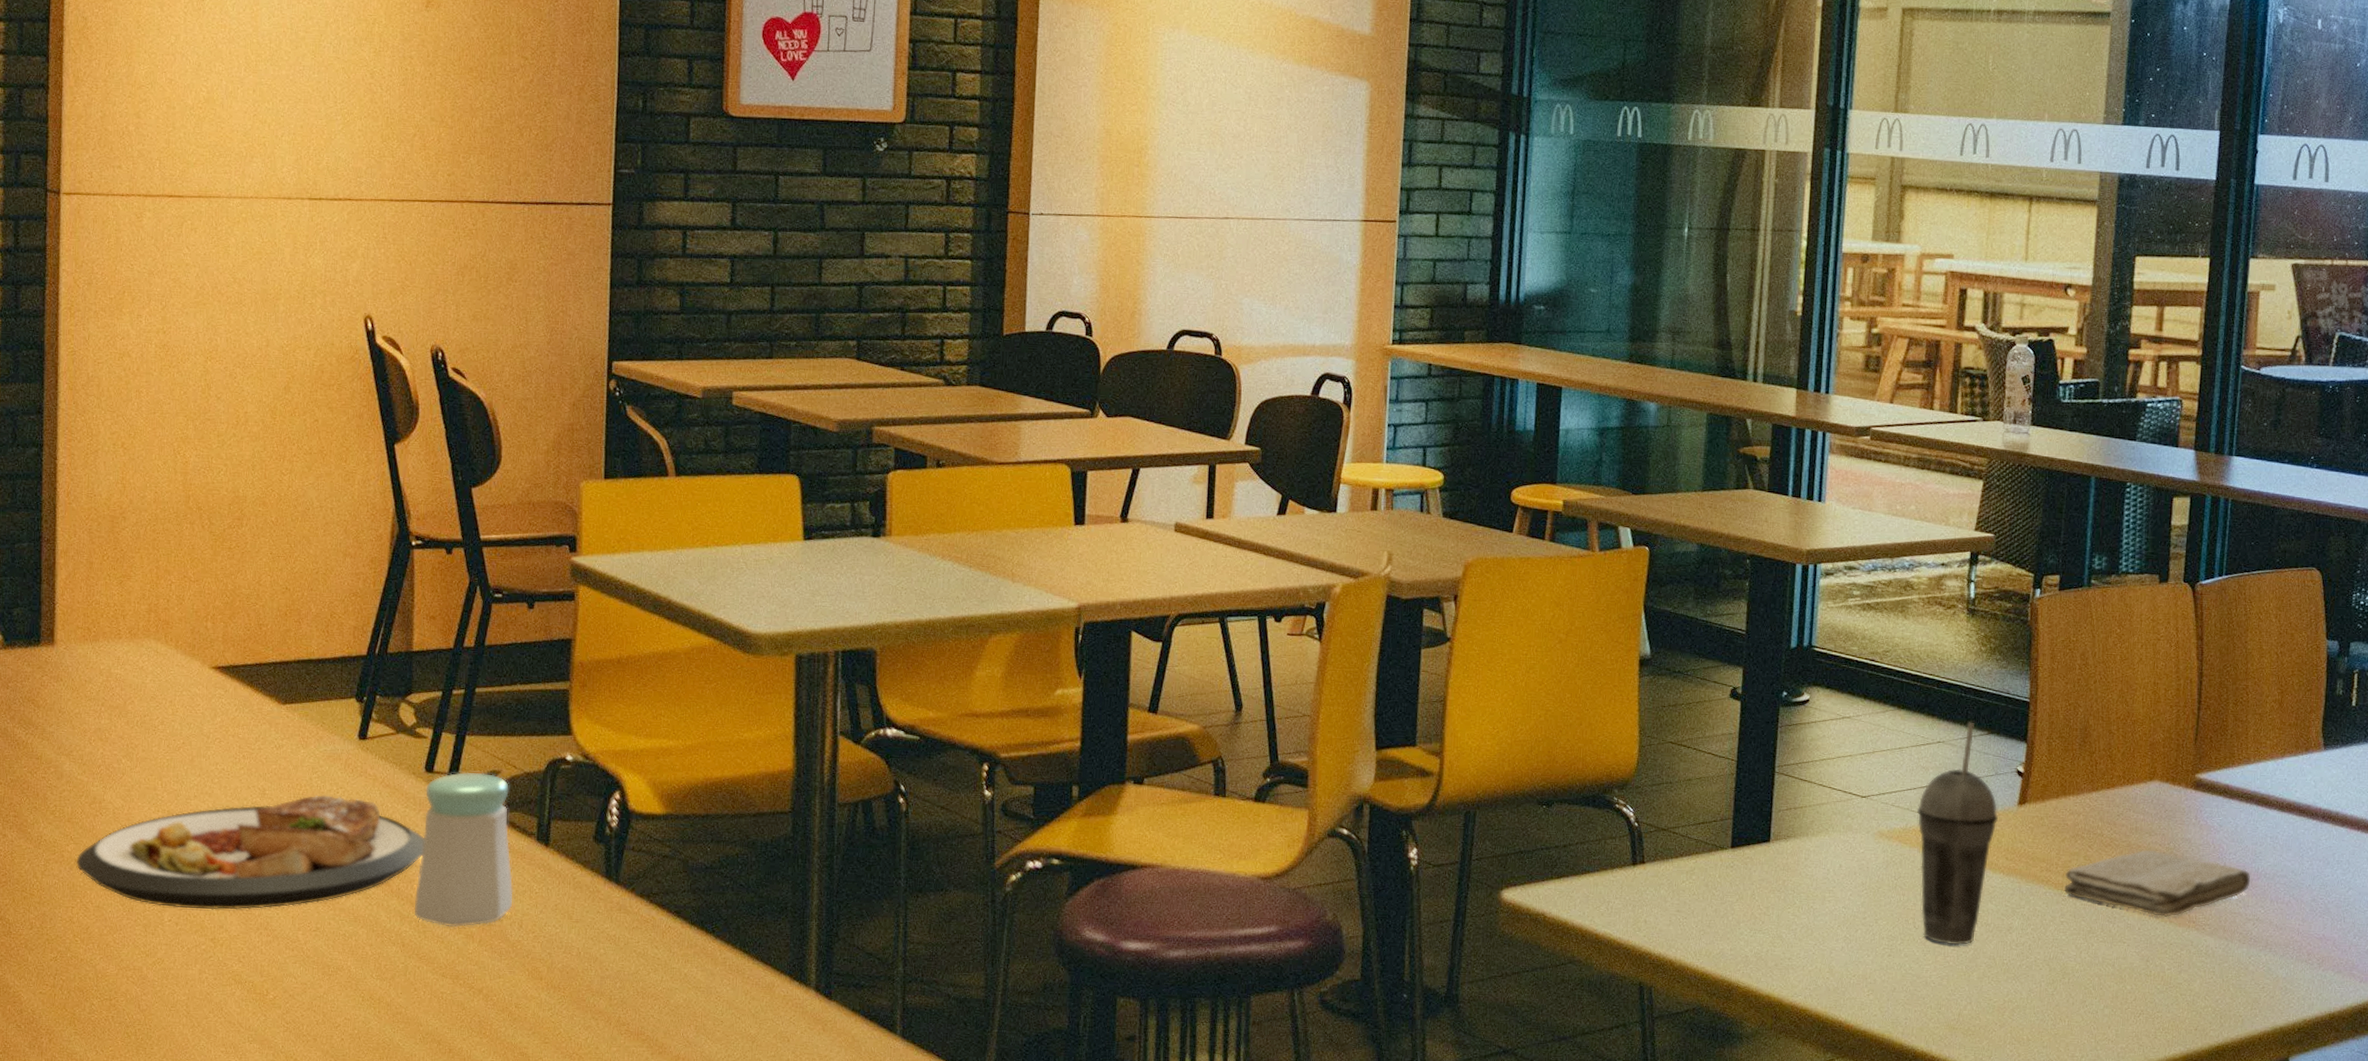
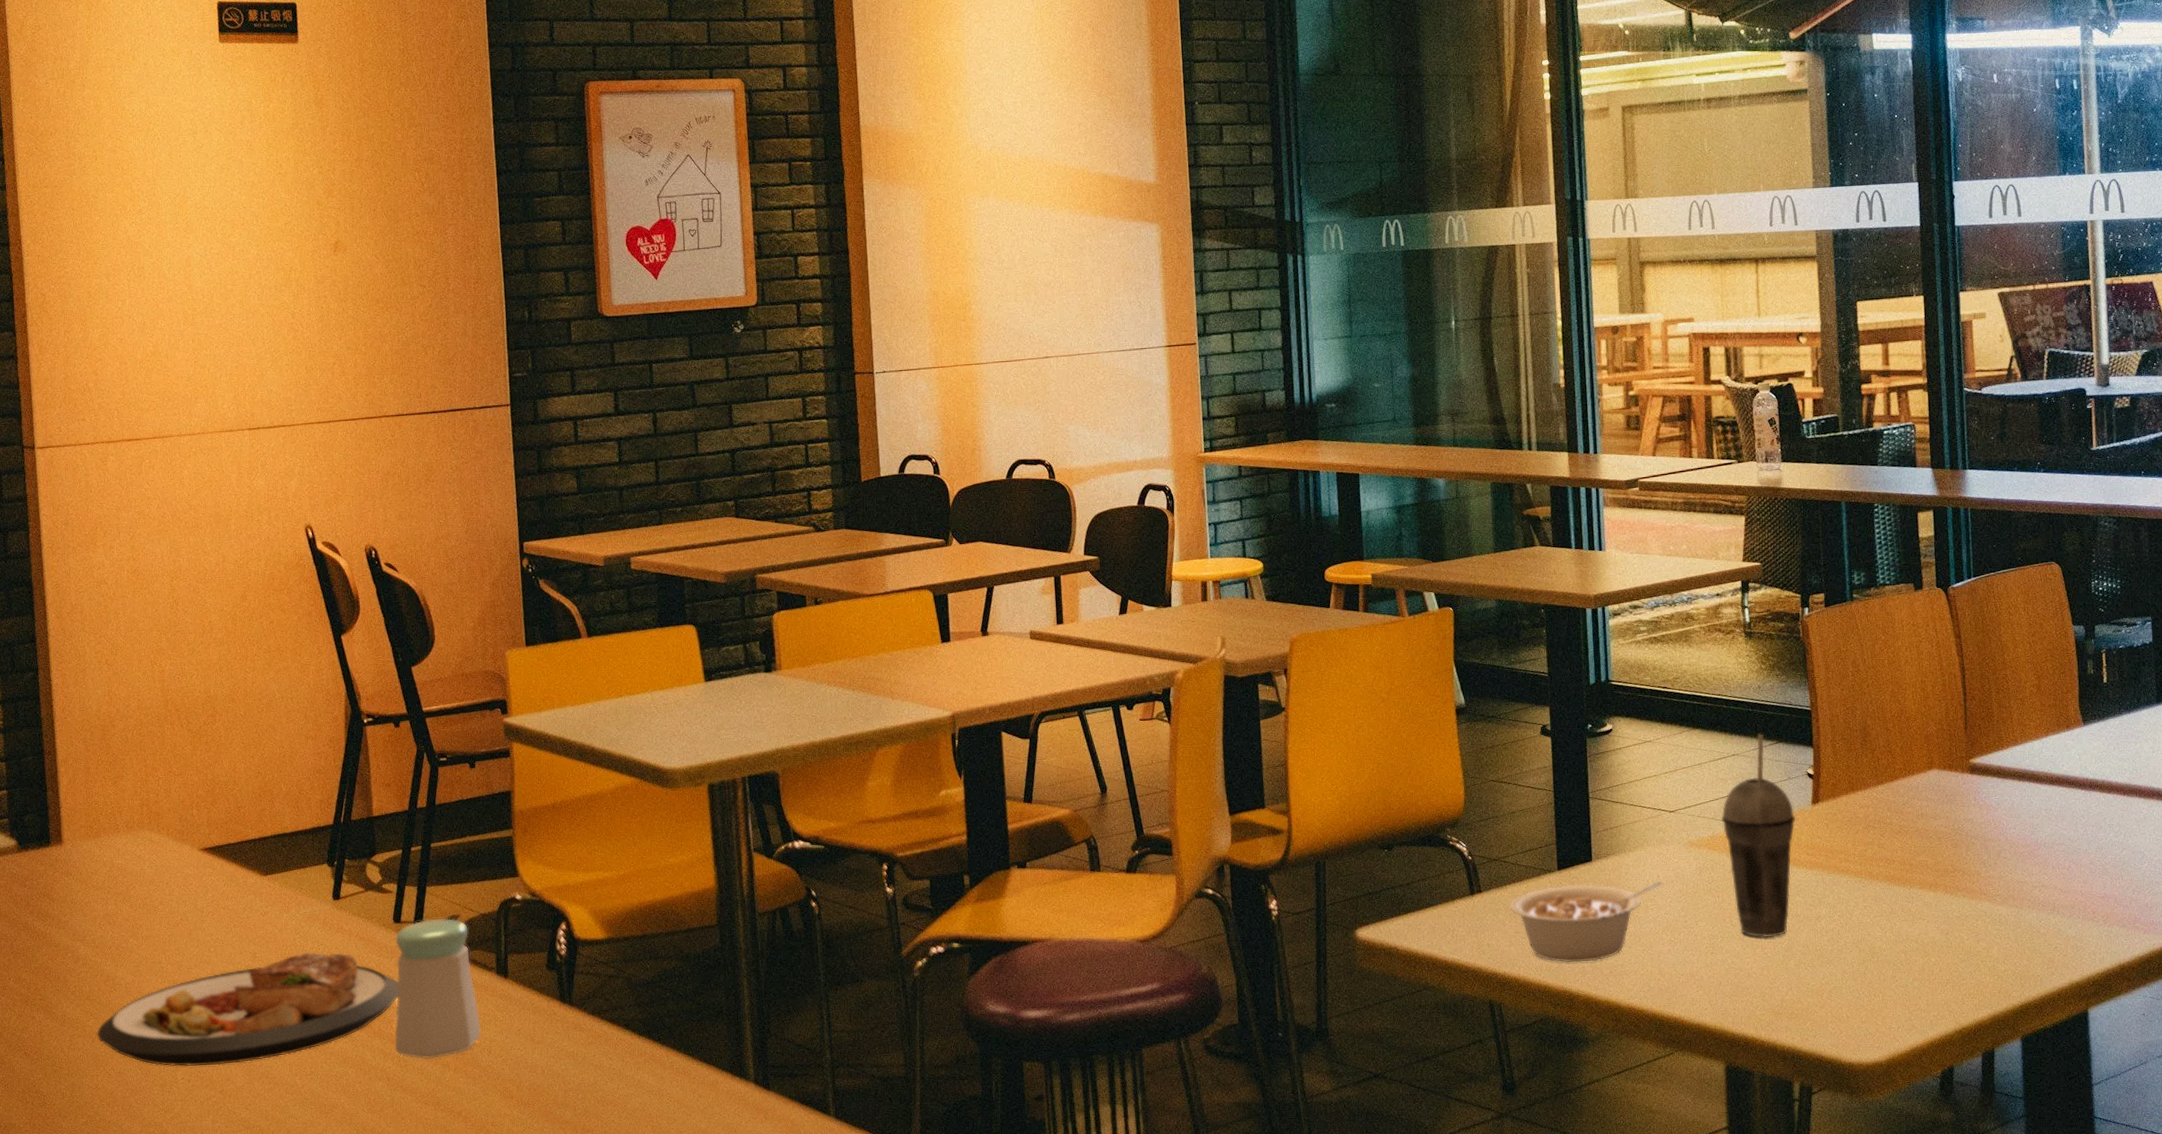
legume: none [1674,866,1845,952] -> present [1510,882,1663,963]
washcloth: present [2064,849,2251,917] -> none [1862,832,2032,892]

